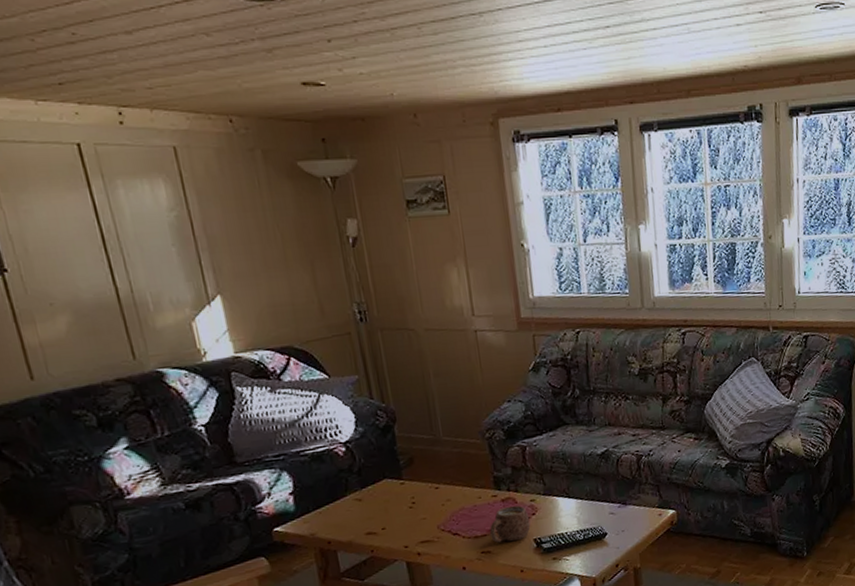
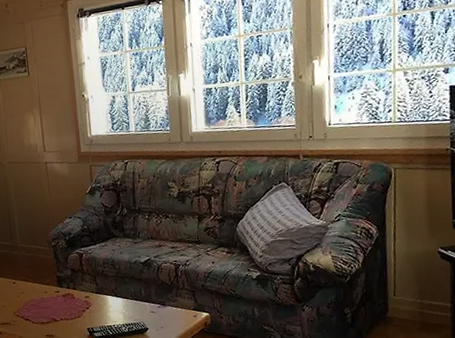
mug: present [490,505,531,543] -> none [53,300,85,329]

